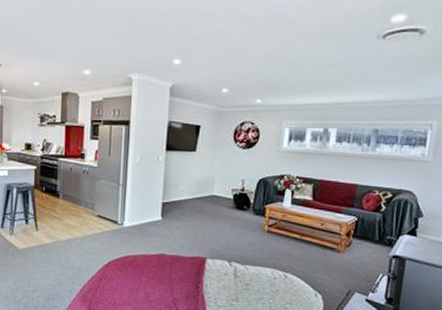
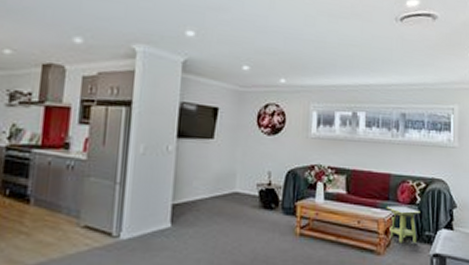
side table: none [350,212,384,246] -> present [386,206,420,244]

